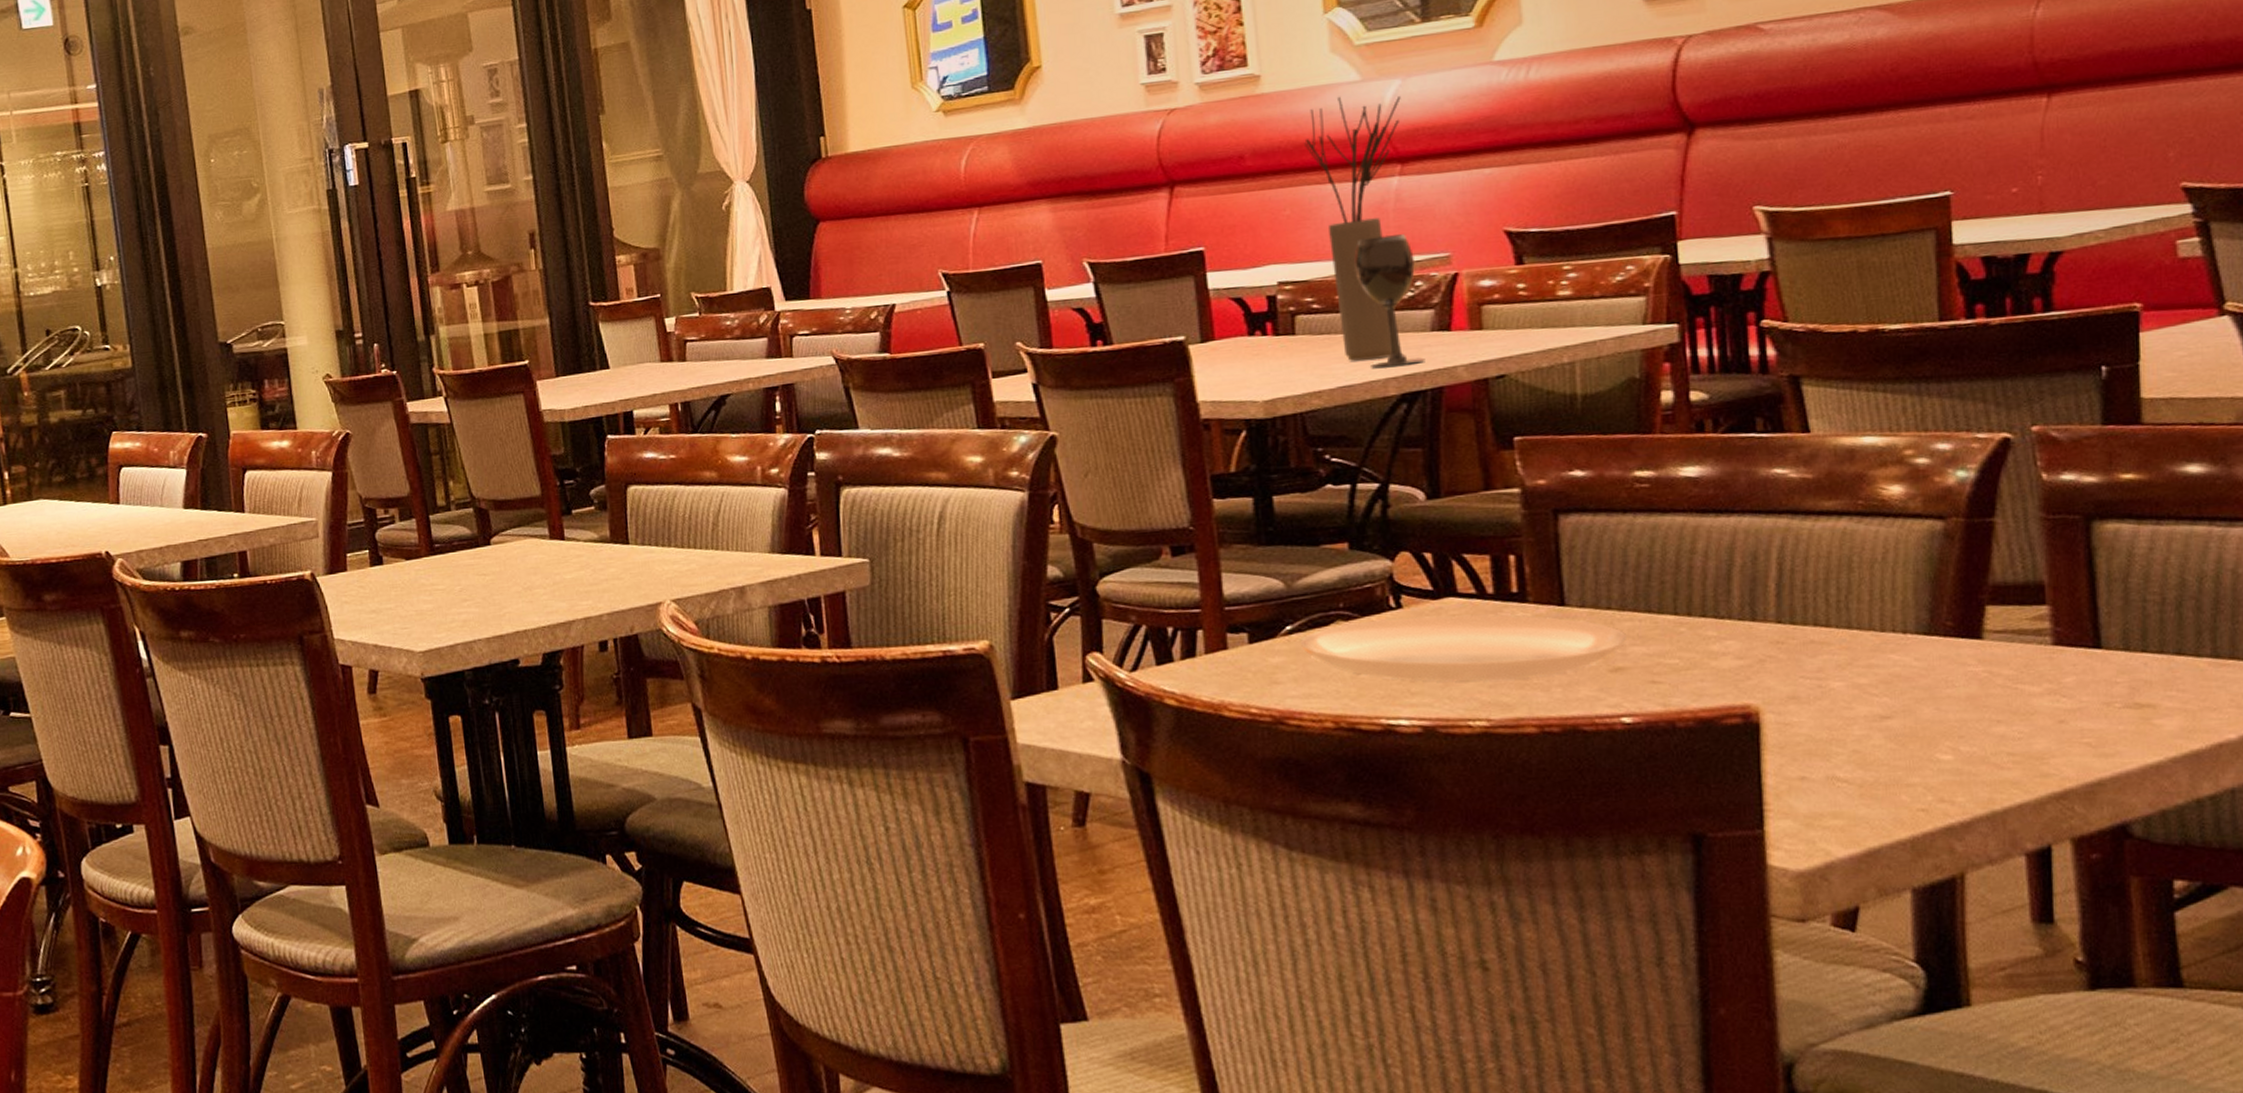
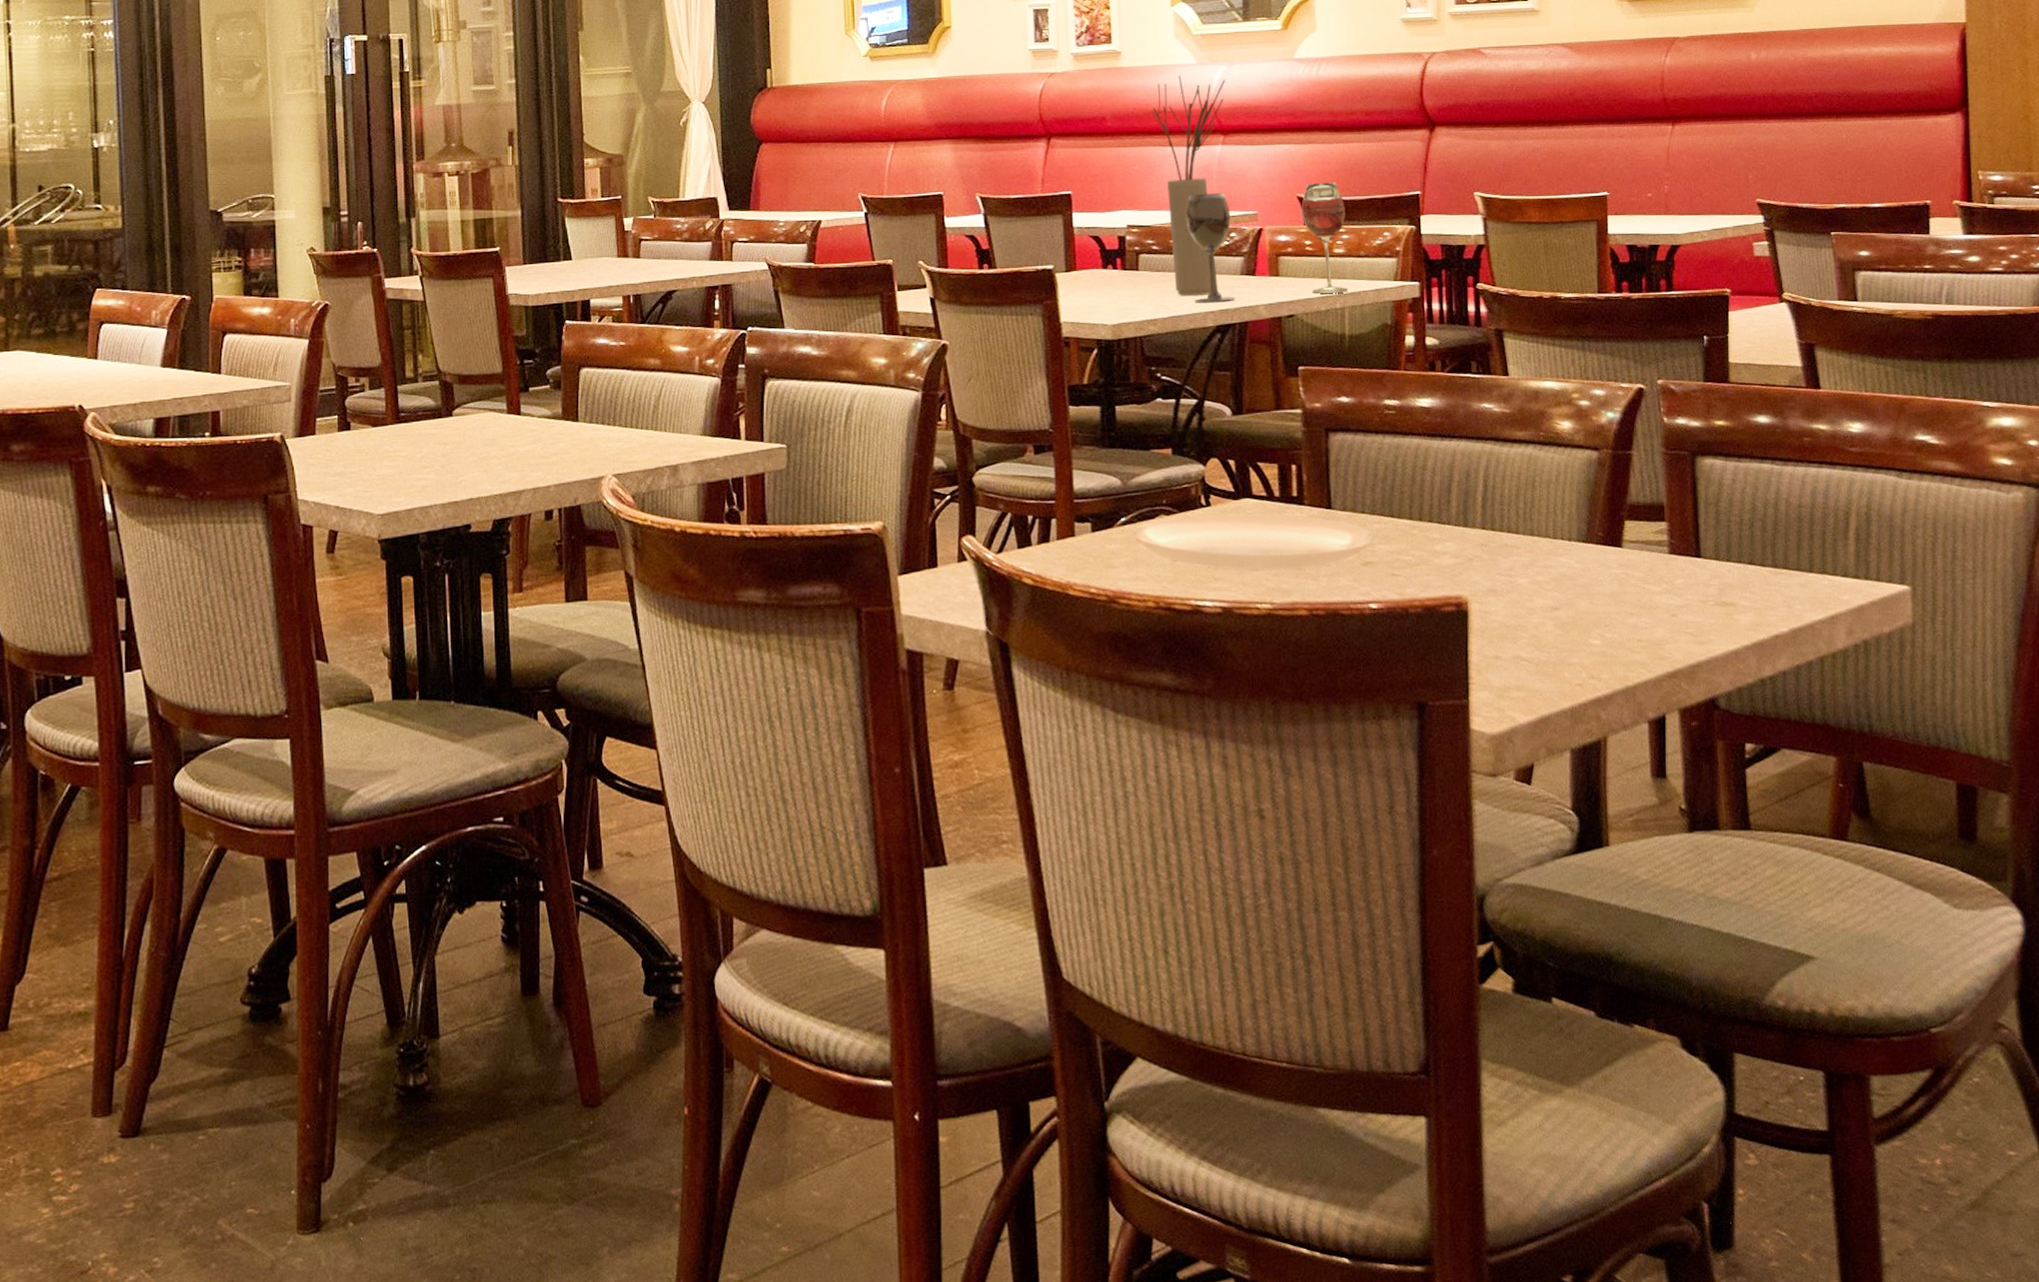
wineglass: none [1510,208,1579,349] -> present [1301,182,1348,295]

